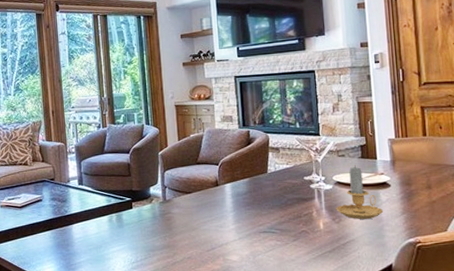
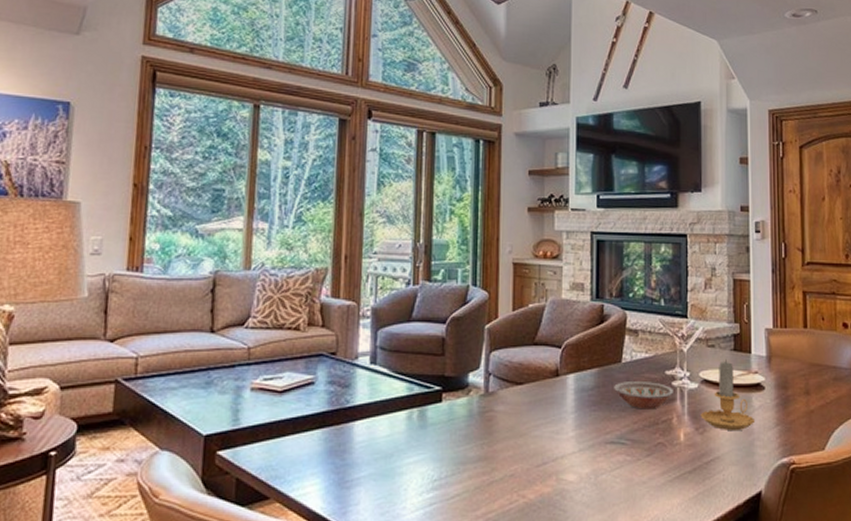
bowl: none [263,186,312,207] -> present [614,382,673,410]

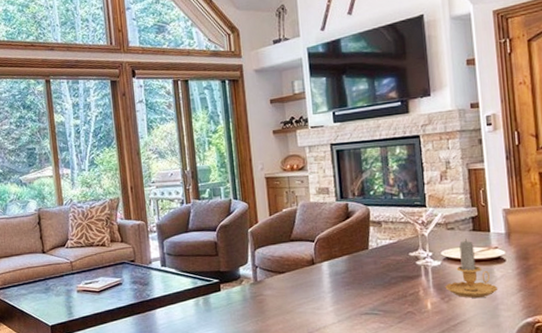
bowl: present [614,382,673,410] -> none [364,263,418,286]

